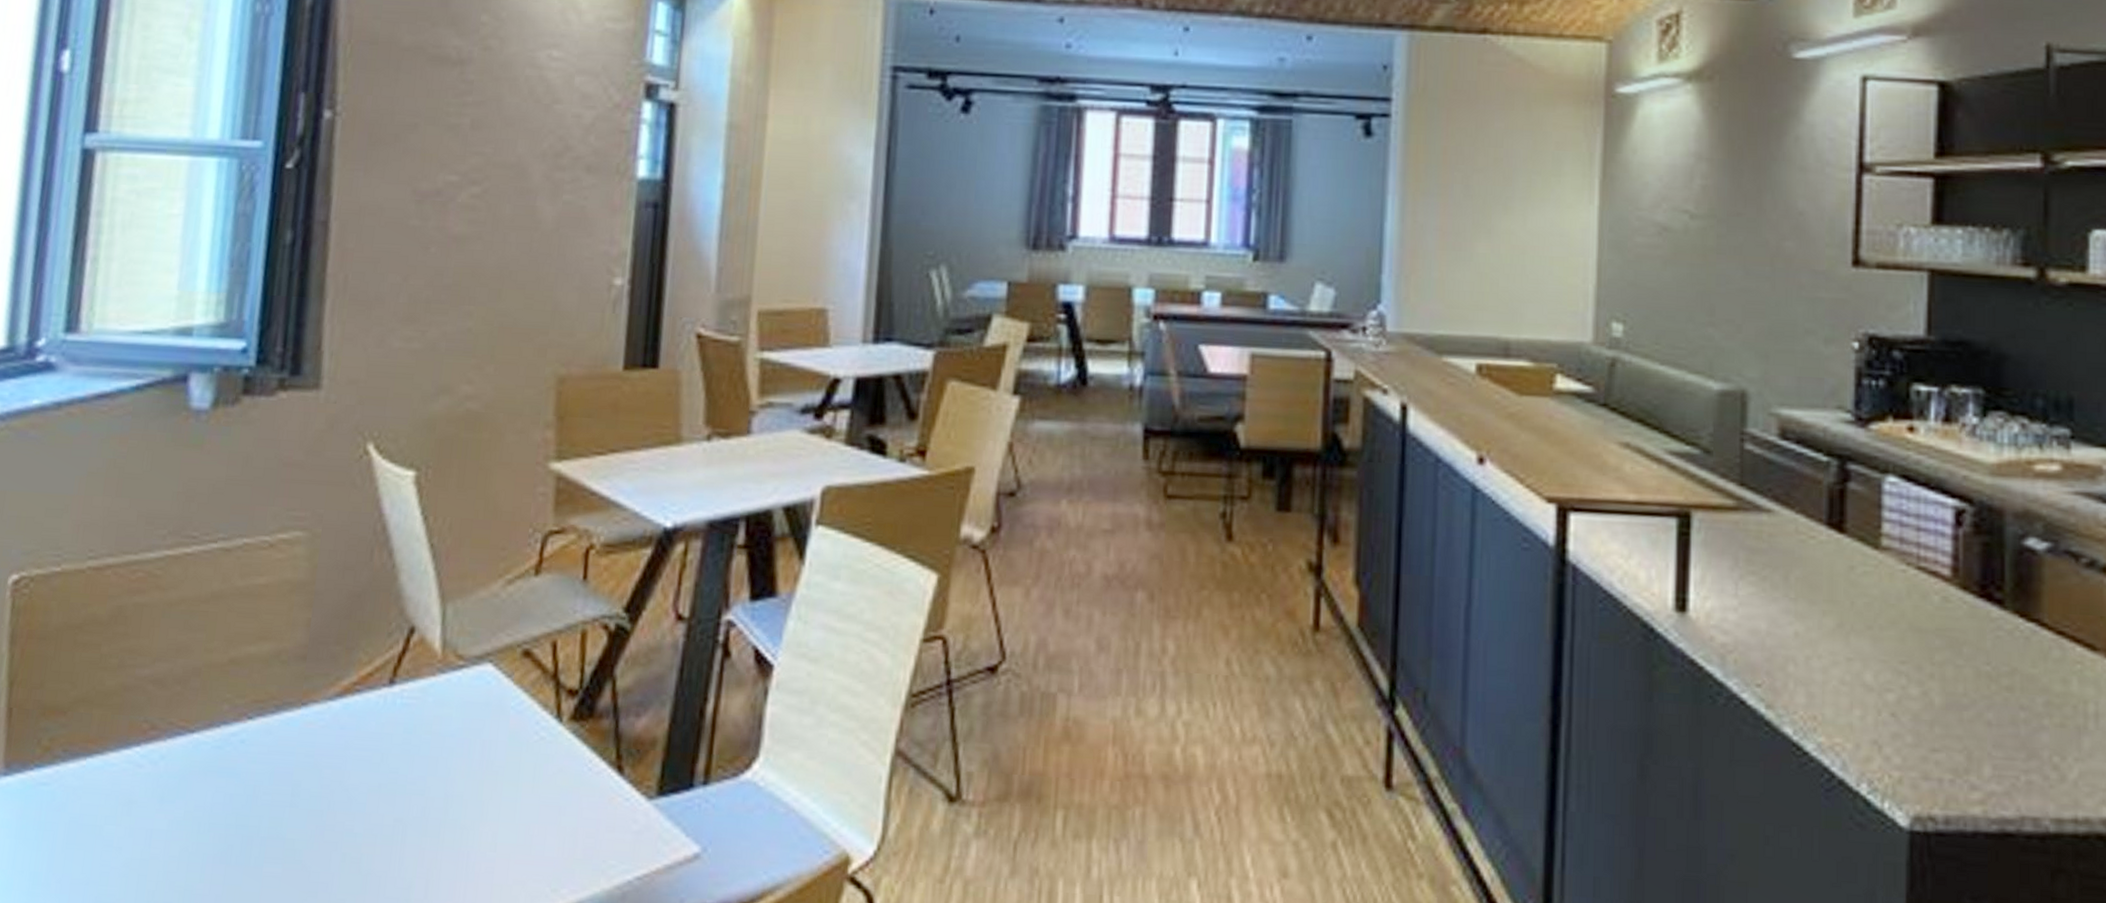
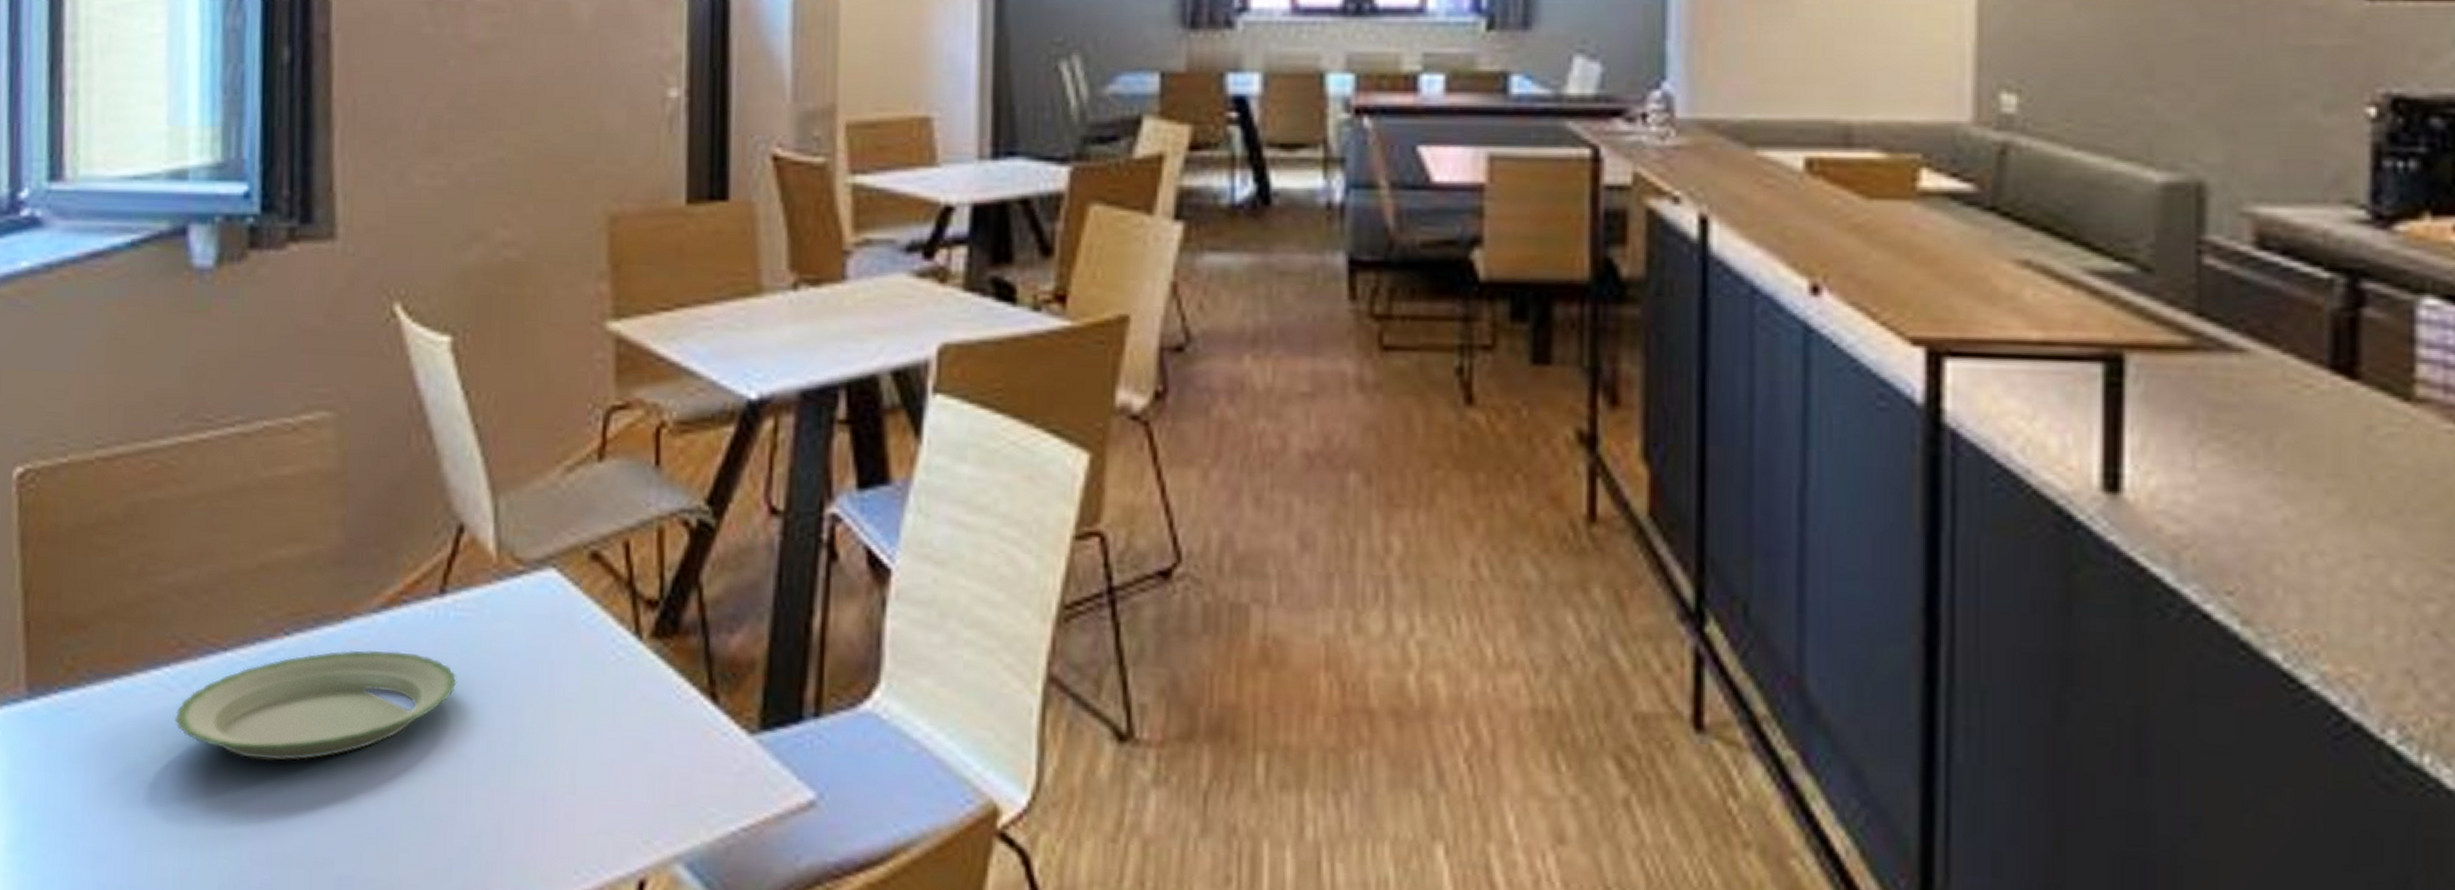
plate: none [141,732,399,827] -> present [175,650,457,761]

